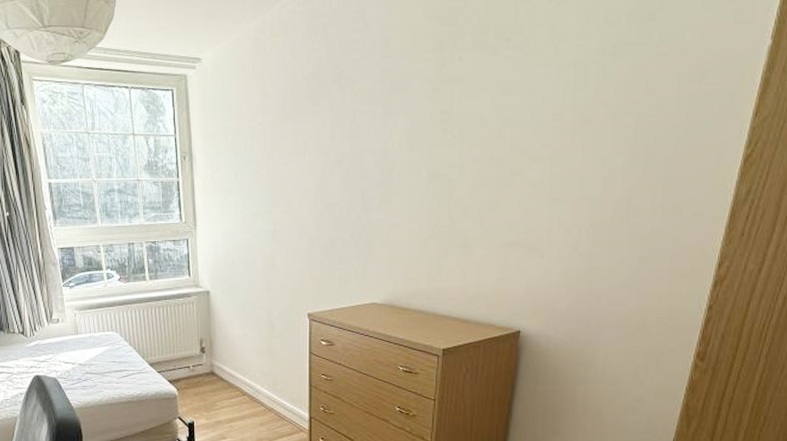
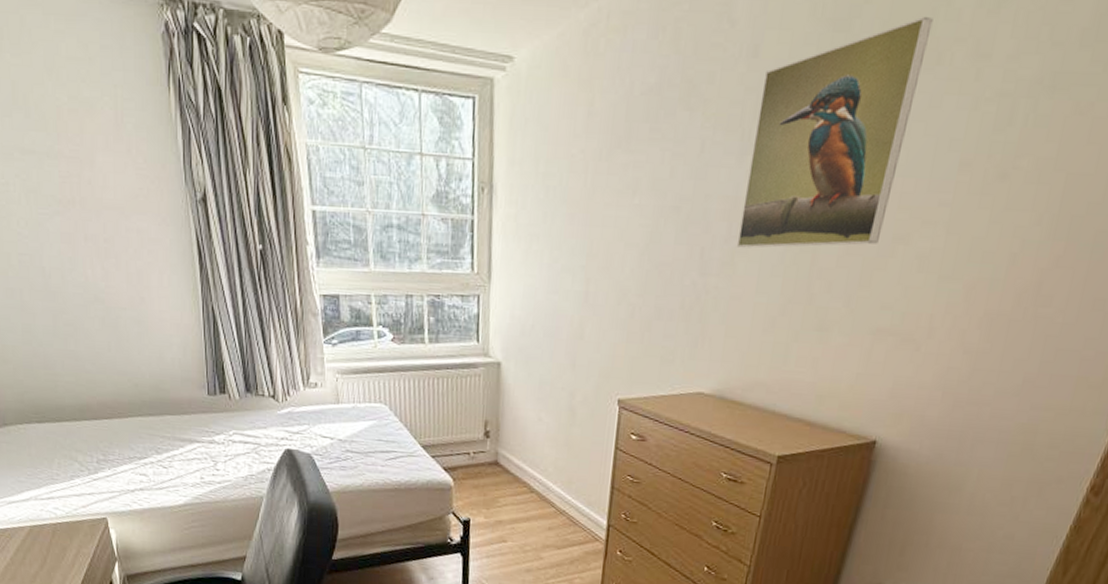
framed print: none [389,11,517,188] -> present [736,16,933,248]

